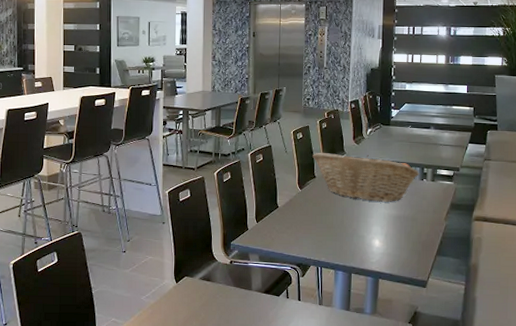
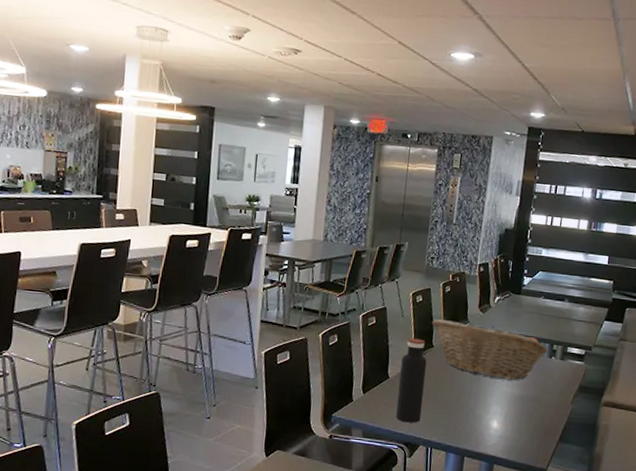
water bottle: none [287,170,311,246] -> present [396,338,427,423]

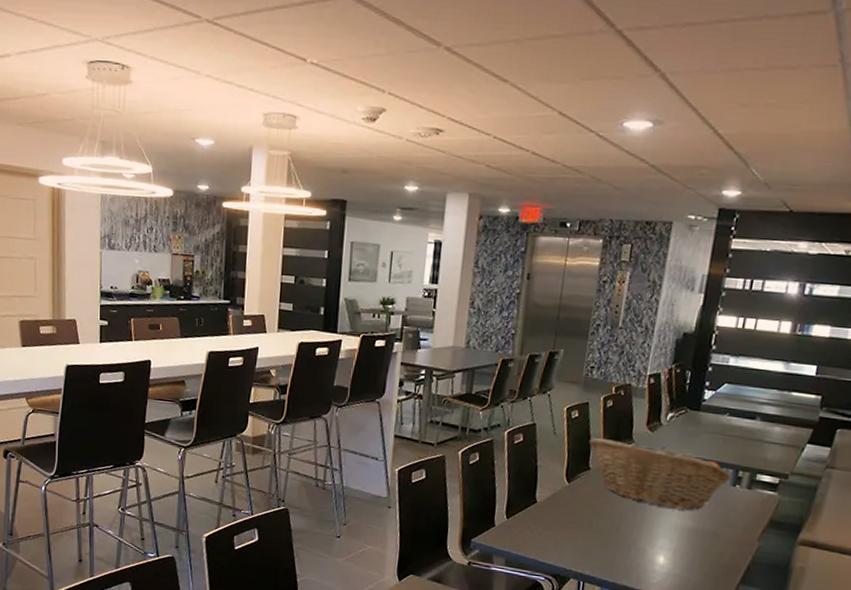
water bottle: present [396,338,427,423] -> none [543,458,582,554]

